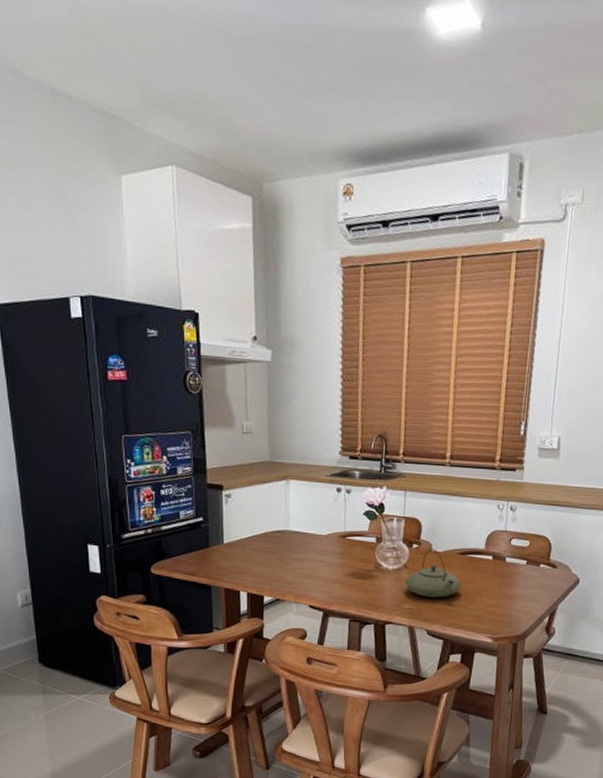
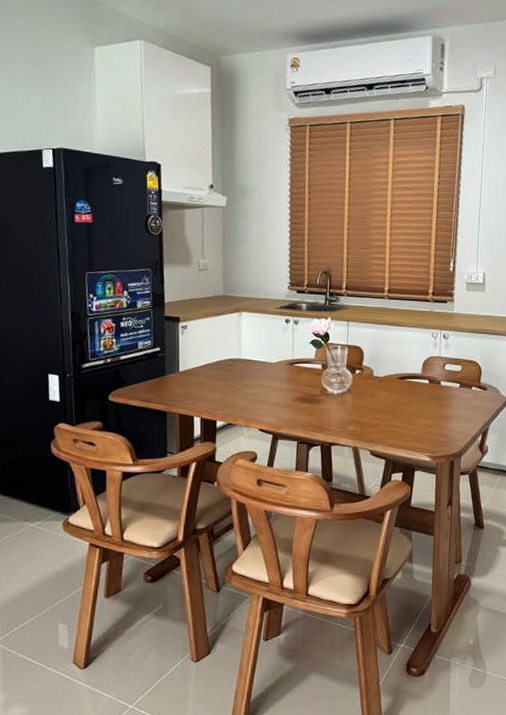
teapot: present [405,549,462,598] -> none [349,374,402,420]

